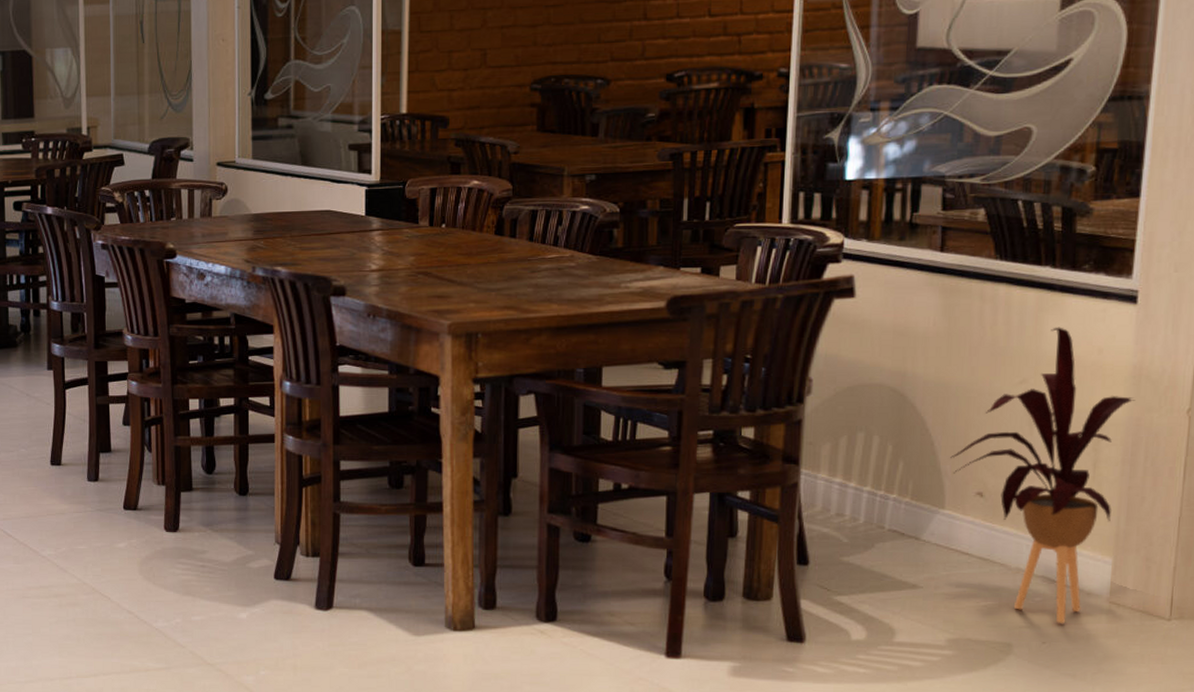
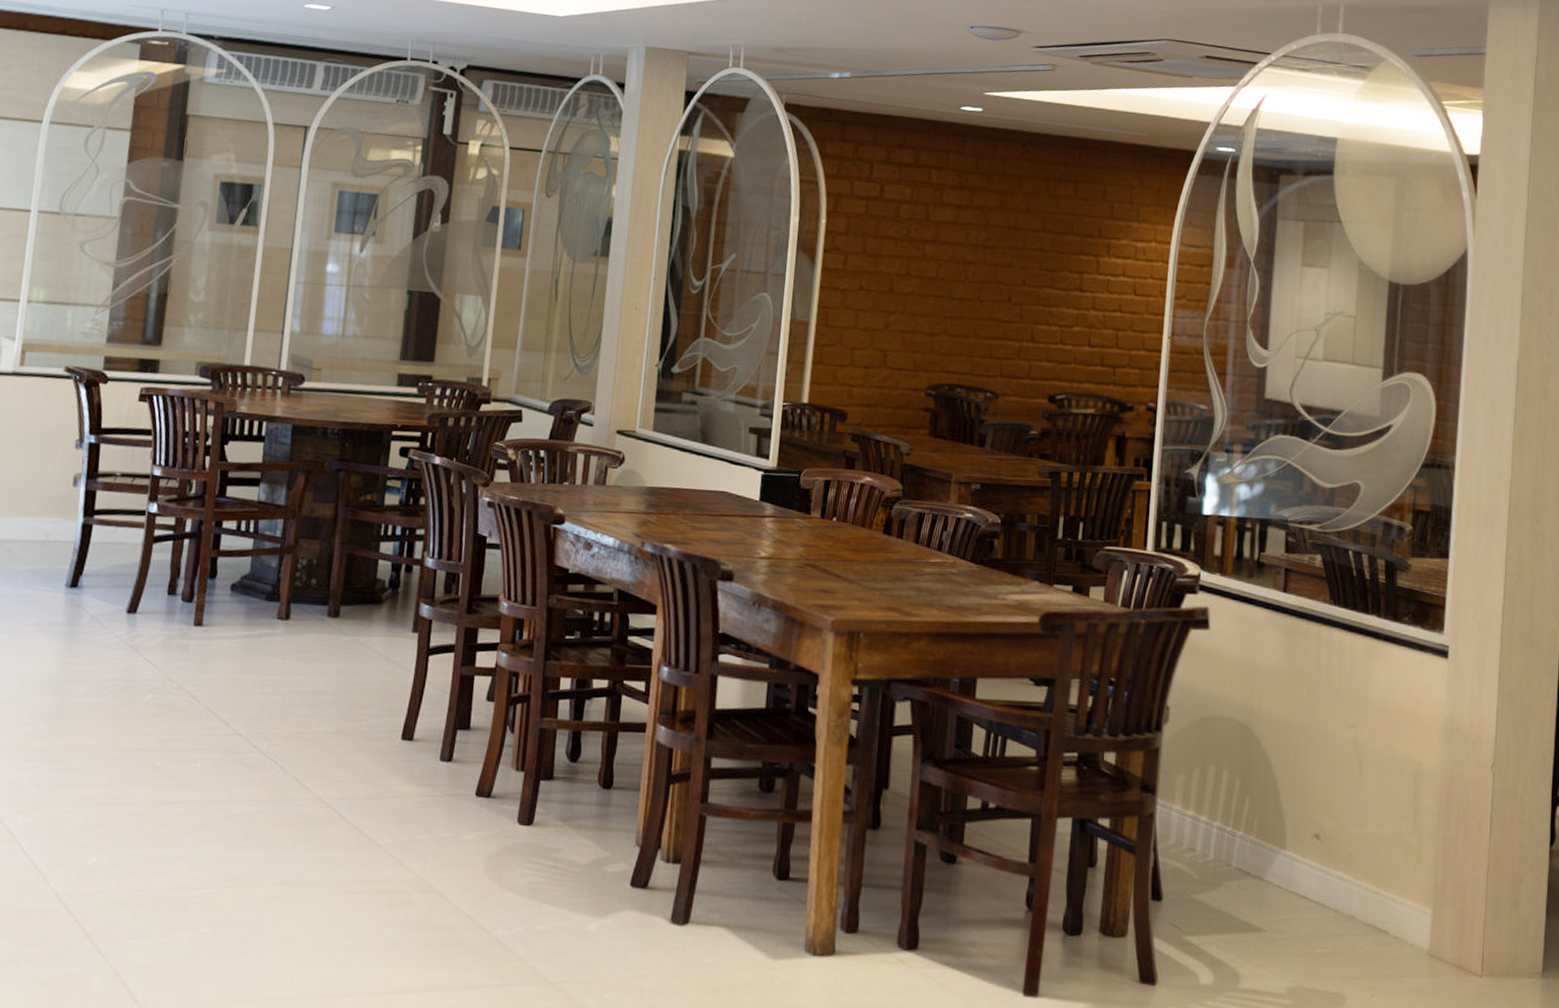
house plant: present [950,327,1136,624] -> none [1291,674,1449,977]

